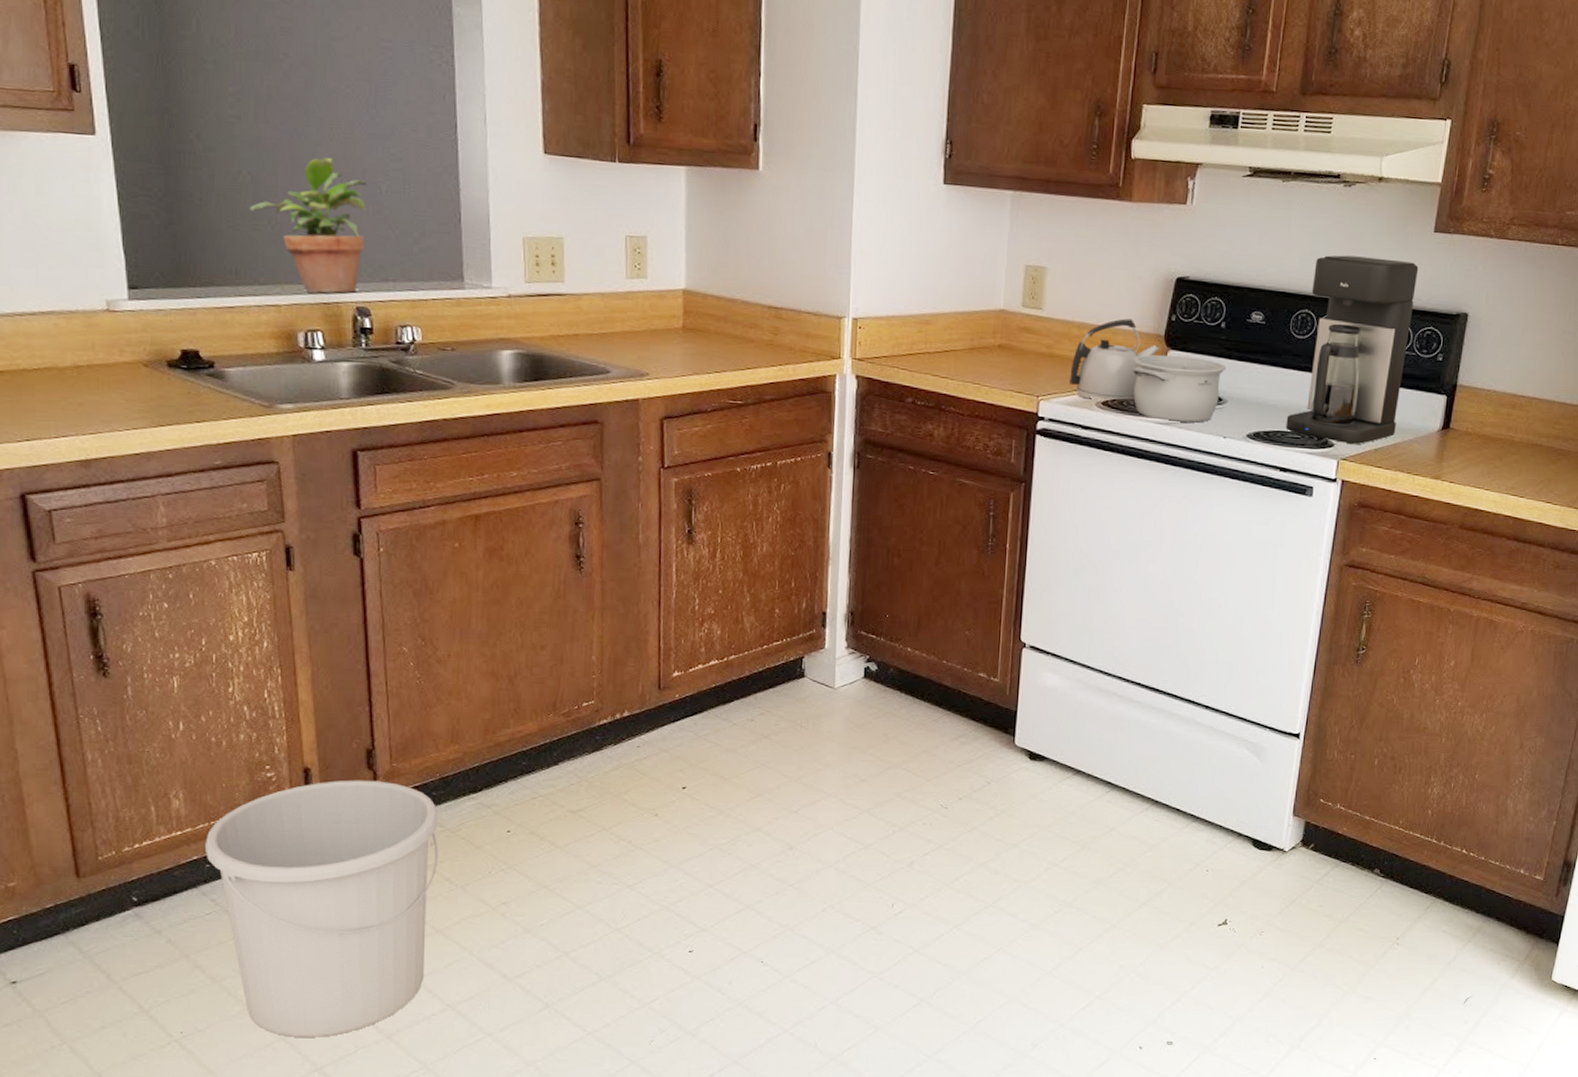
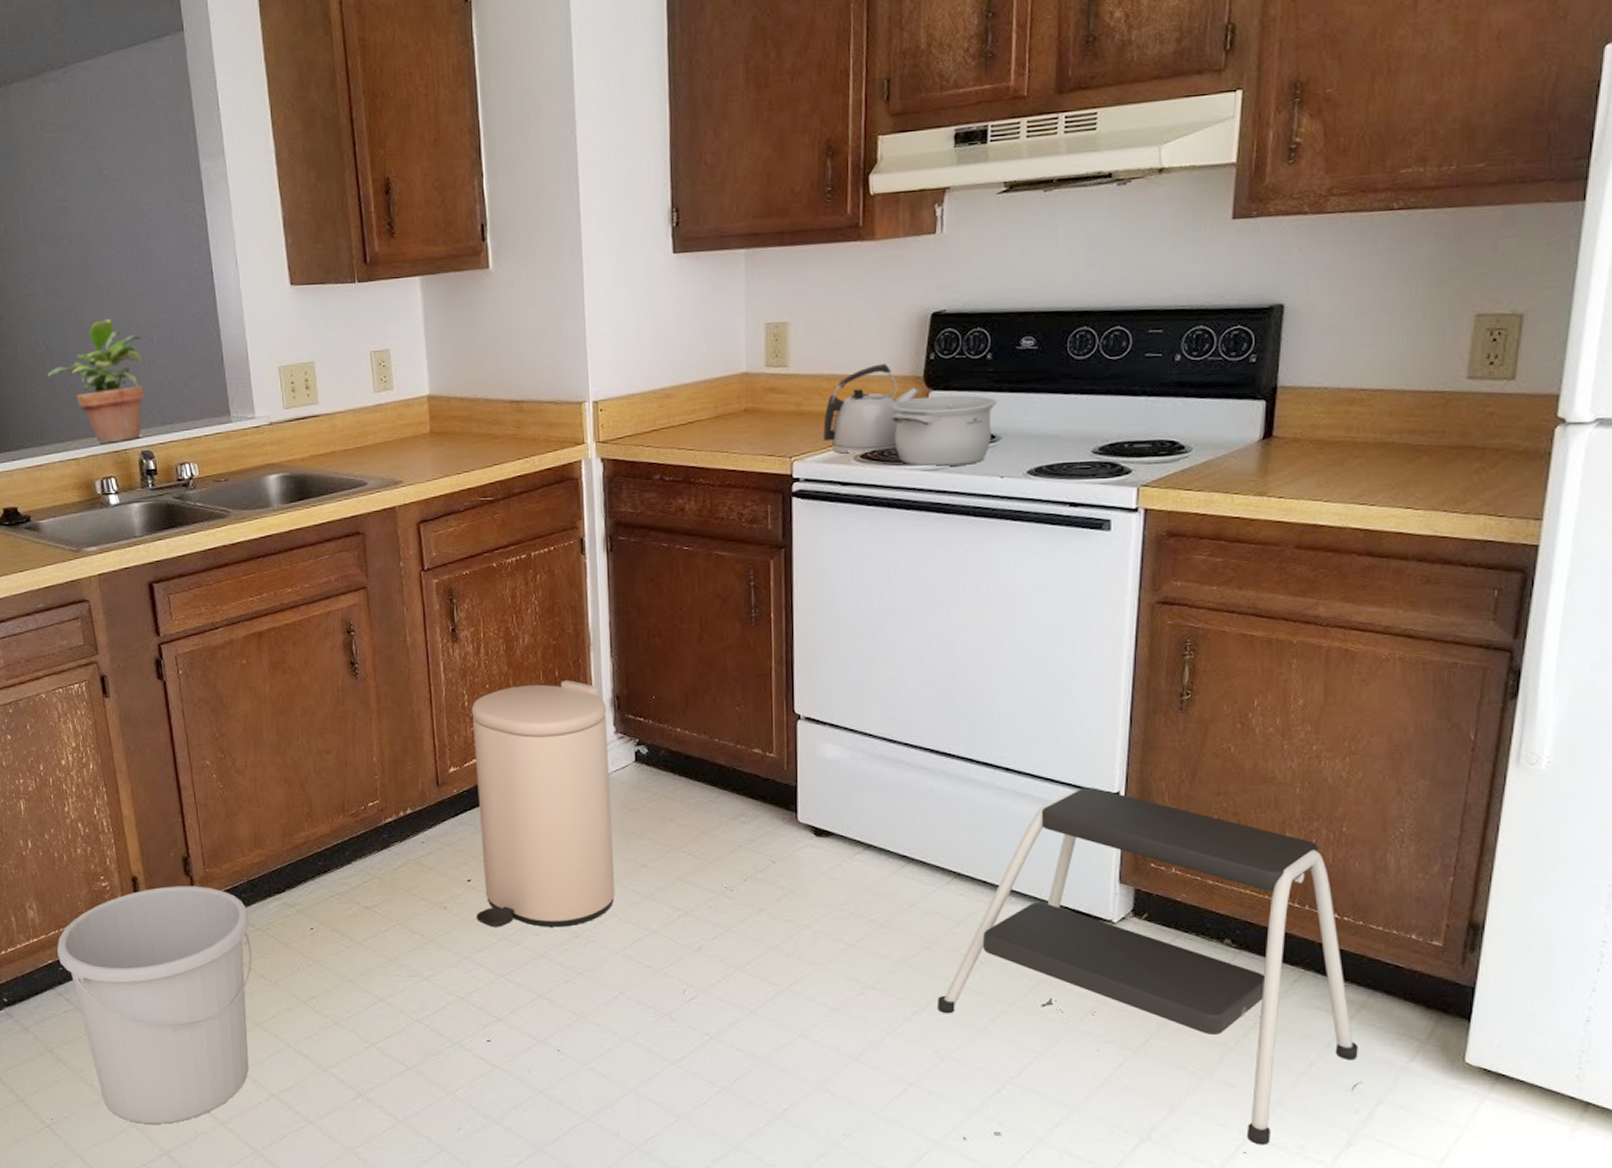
pedal bin: none [687,592,841,838] -> present [471,680,615,927]
step stool: none [1127,728,1472,1052] -> present [937,787,1358,1146]
coffee maker: present [1285,255,1419,445] -> none [1072,256,1217,469]

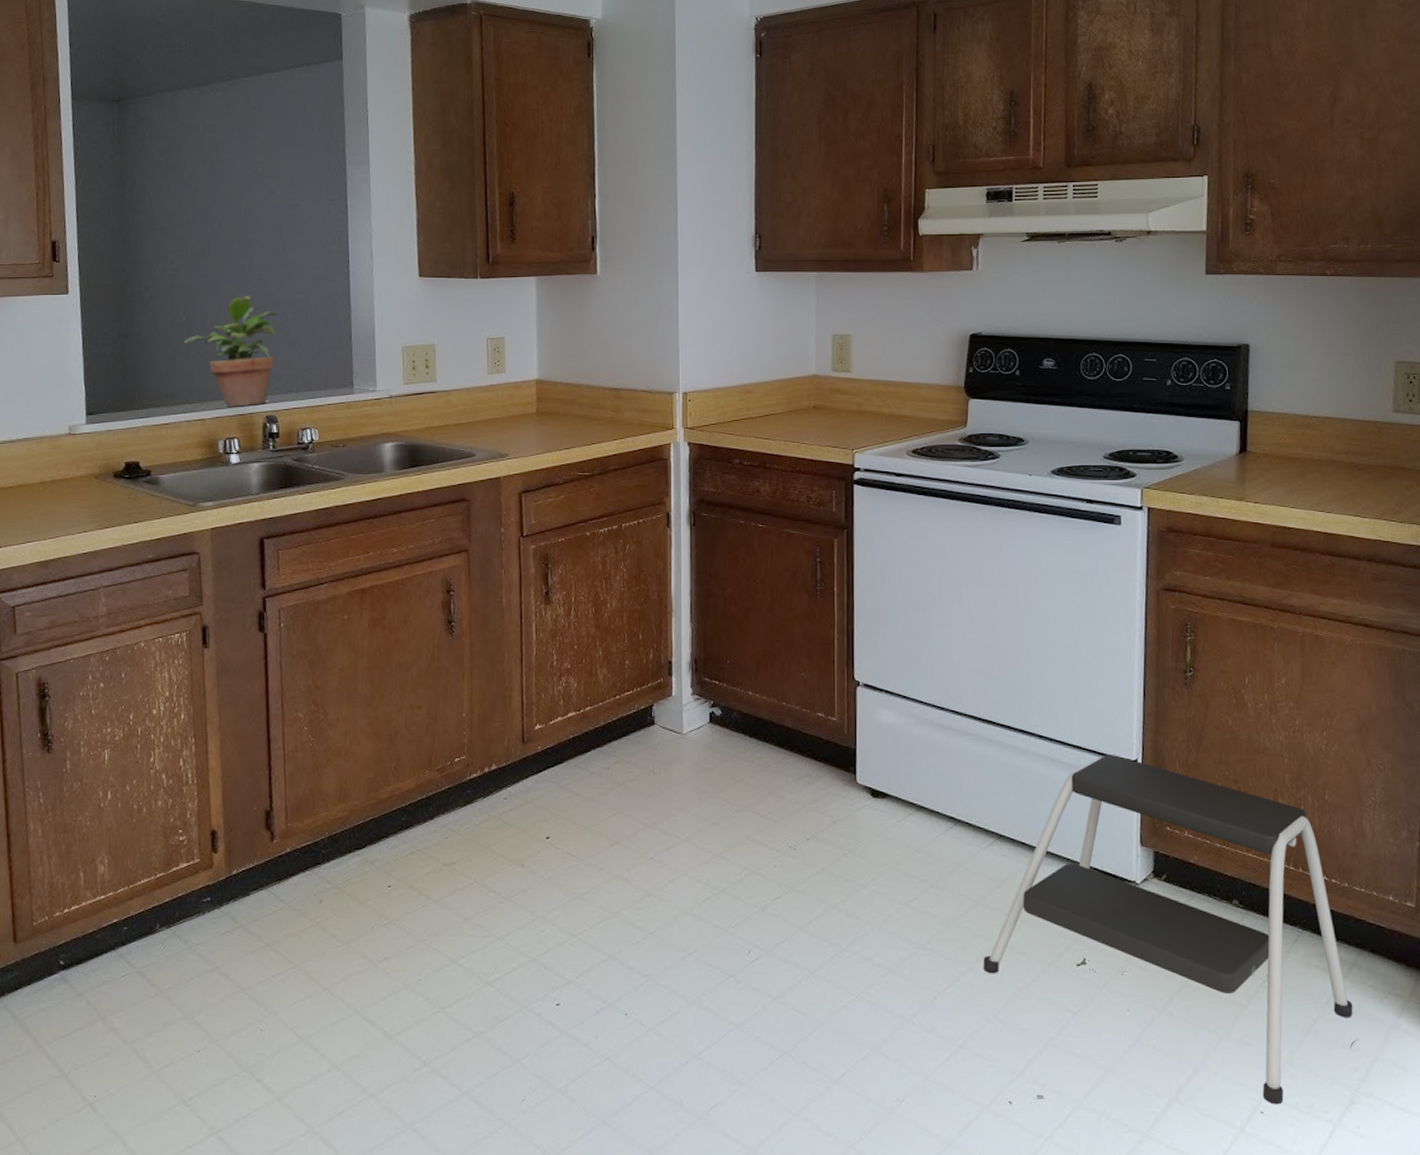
bucket: present [57,886,252,1124] -> none [124,840,328,1100]
pedal bin: present [471,680,615,927] -> none [552,644,687,886]
kettle: present [822,364,920,454] -> none [879,374,961,449]
cooking pot: present [891,395,997,467] -> none [938,403,1025,463]

